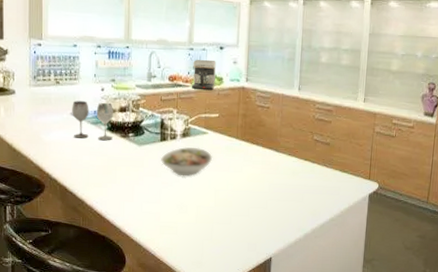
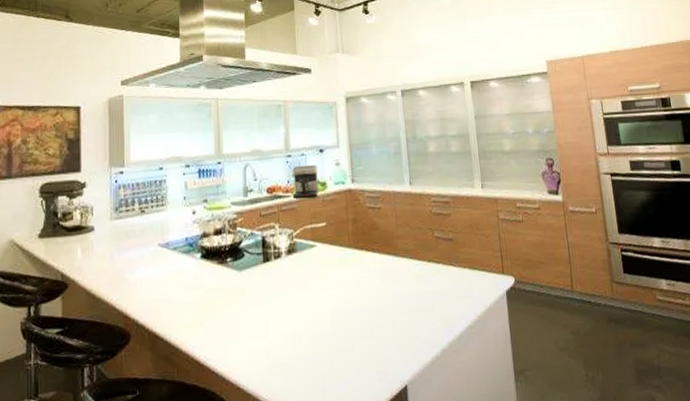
wineglass: present [72,101,113,141] -> none [160,226,208,273]
salad: present [161,147,213,176] -> none [265,263,325,301]

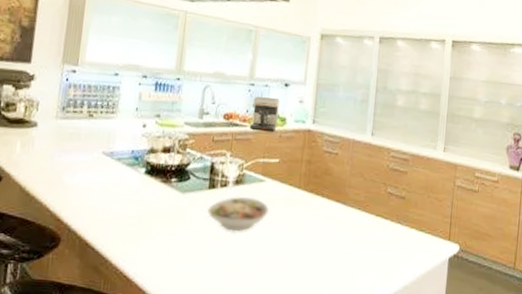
salad: none [265,263,325,301] -> present [207,197,270,231]

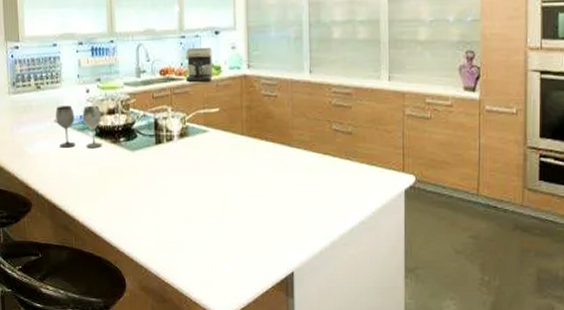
wineglass: none [104,137,155,186] -> present [55,105,102,149]
salad: present [207,197,270,231] -> none [157,148,216,183]

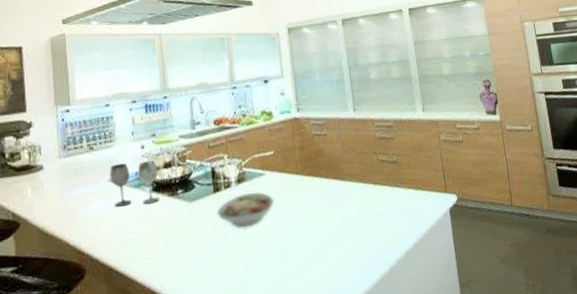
salad: none [157,148,216,183] -> present [217,191,275,228]
coffee maker: present [186,47,213,82] -> none [238,96,265,129]

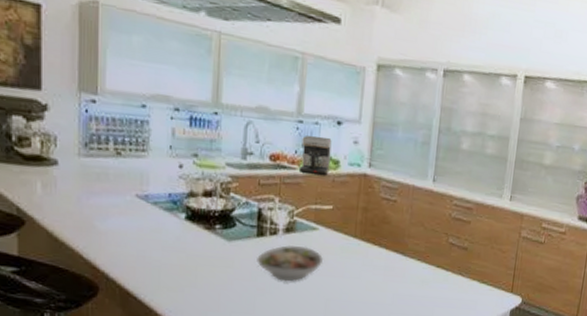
wineglass: present [110,160,160,207] -> none [138,179,195,233]
coffee maker: none [238,96,265,129] -> present [300,135,332,175]

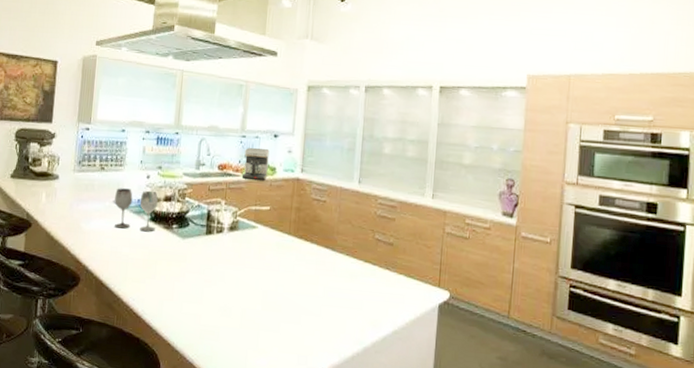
wineglass: none [138,179,195,233] -> present [114,188,158,232]
salad: present [257,245,324,281] -> none [205,242,262,274]

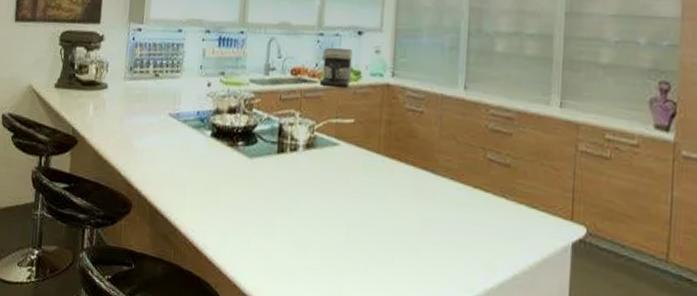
wineglass: present [114,188,158,232] -> none [170,98,221,150]

